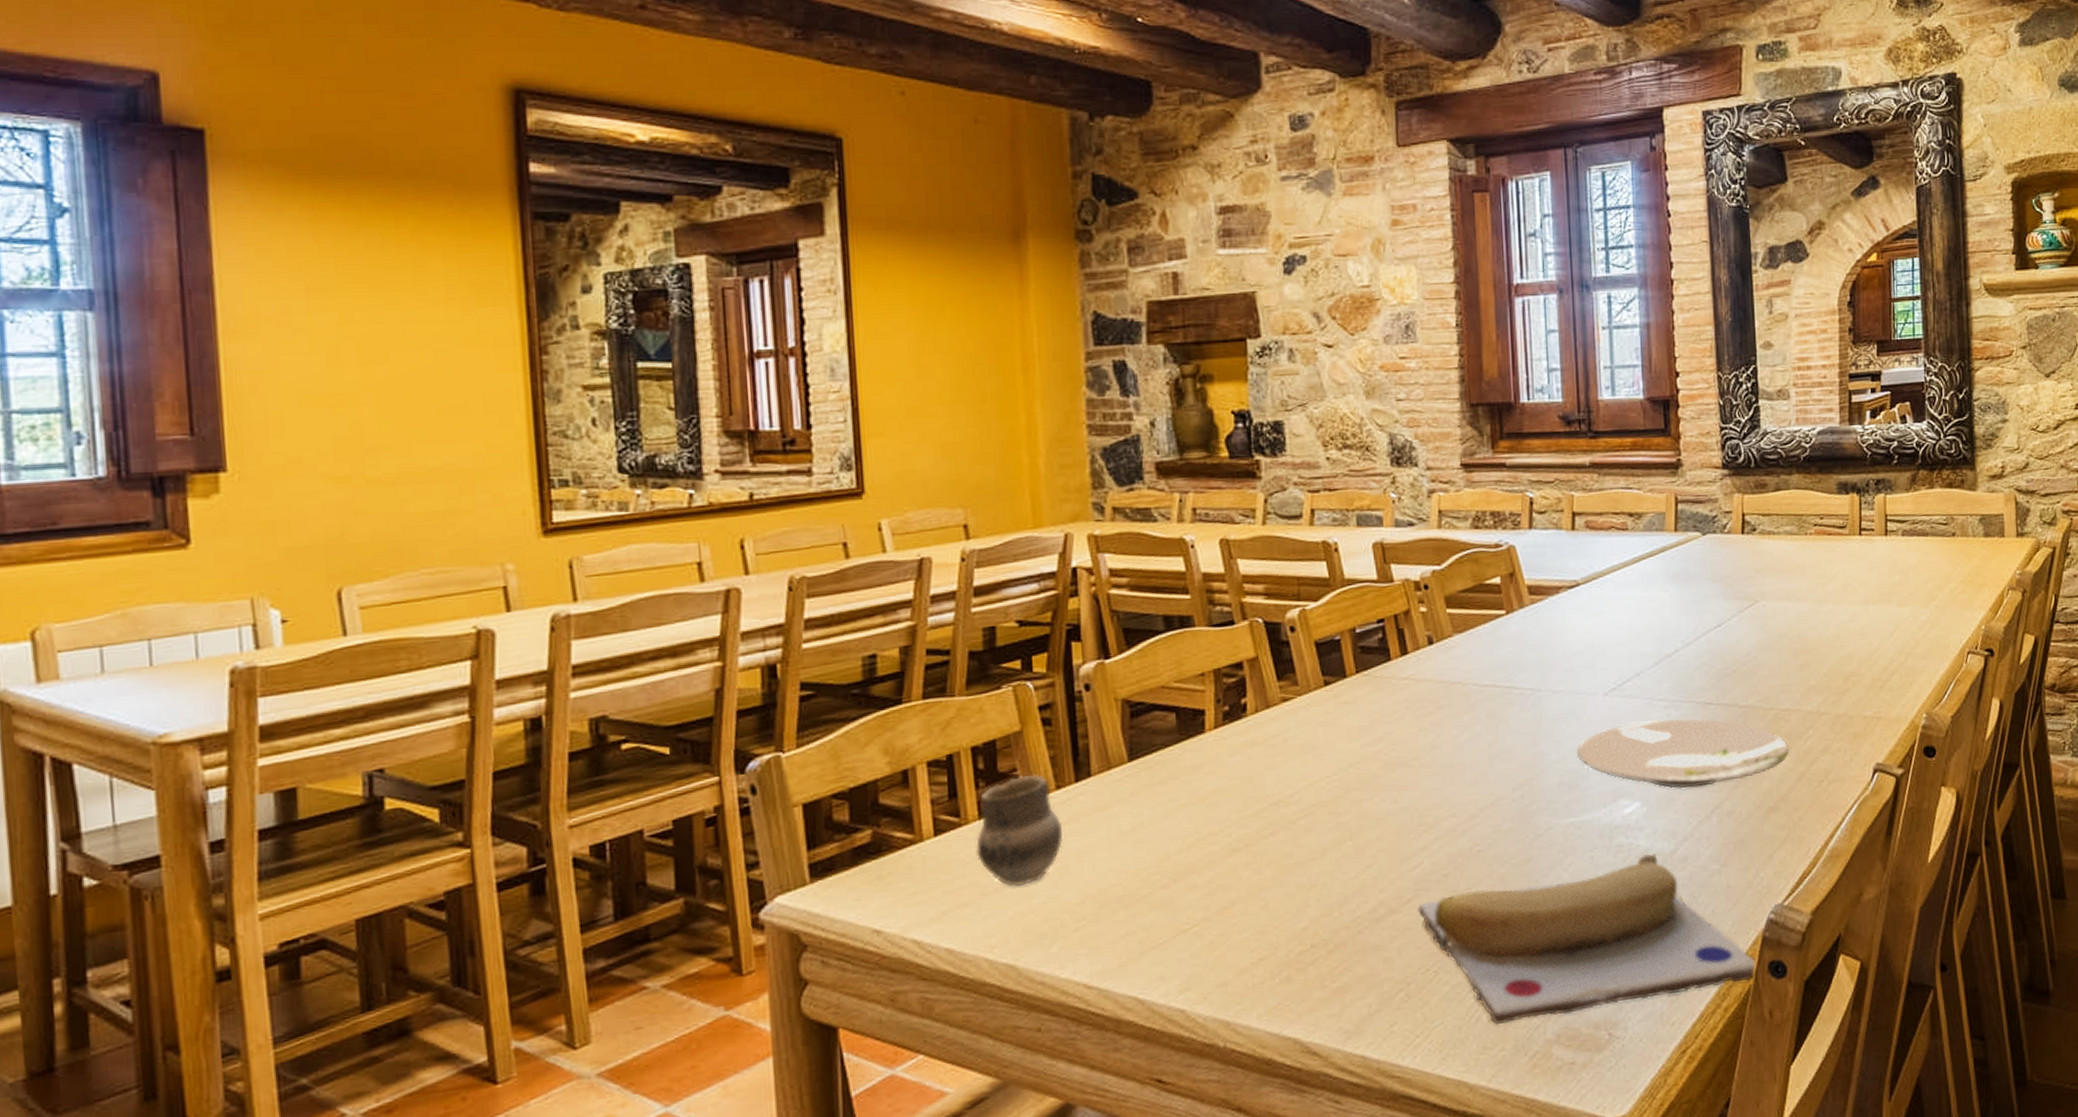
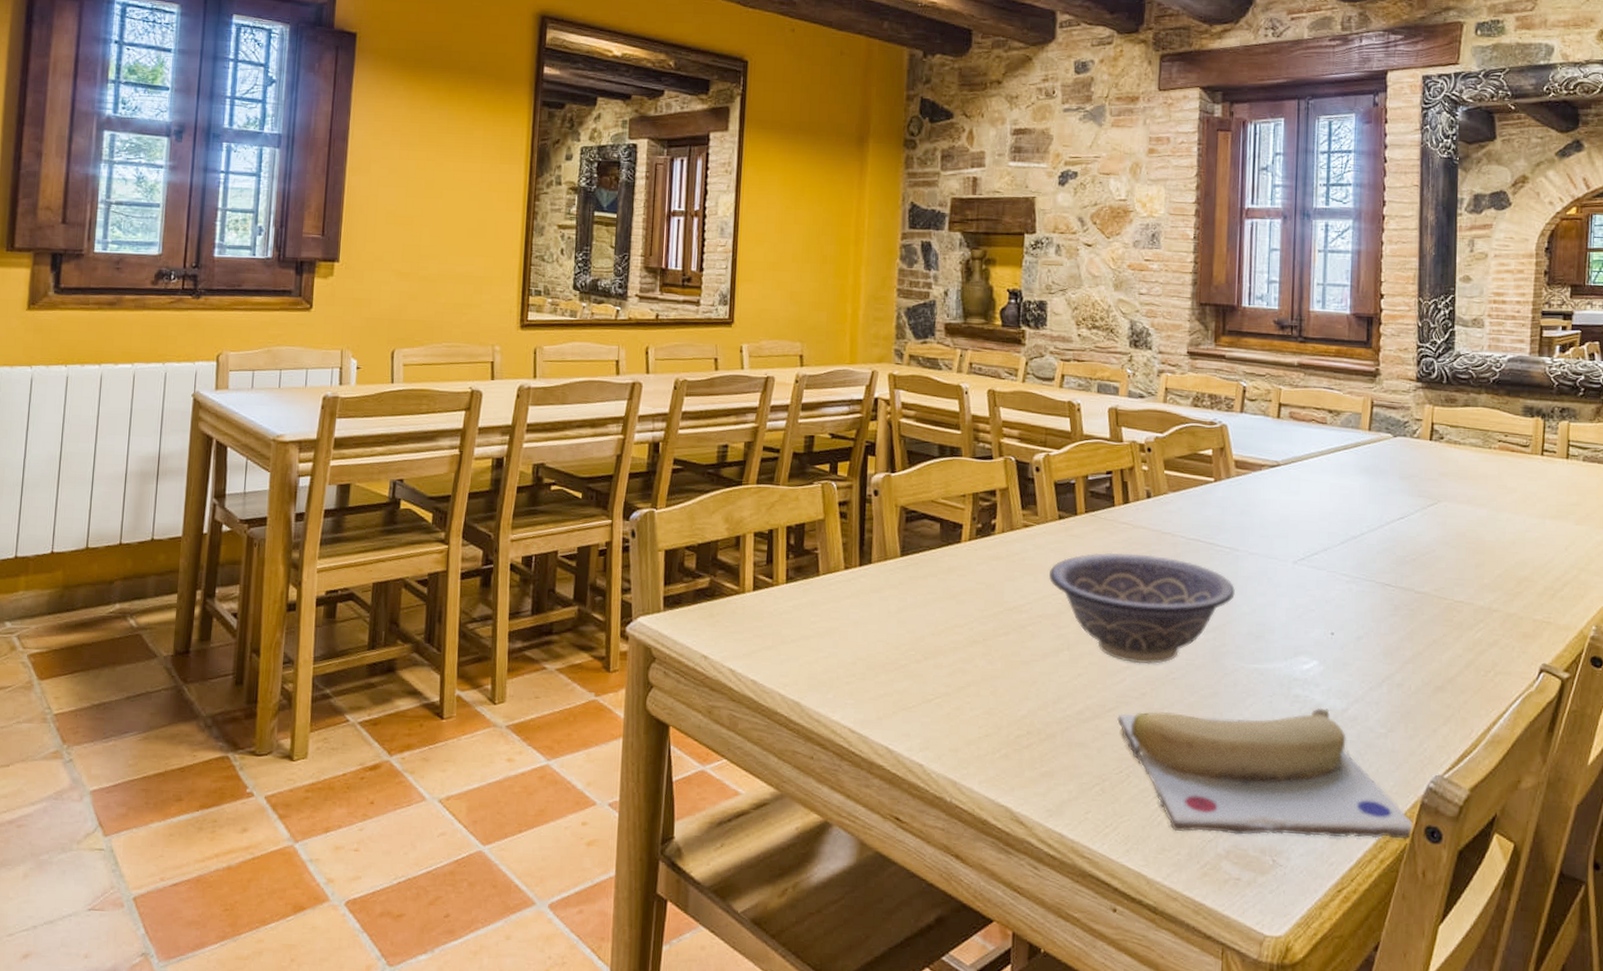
cup: present [976,774,1063,887] -> none [781,554,846,641]
decorative bowl: none [1319,711,1541,842] -> present [1049,552,1235,665]
plate: present [1576,718,1790,789] -> none [1265,590,1460,657]

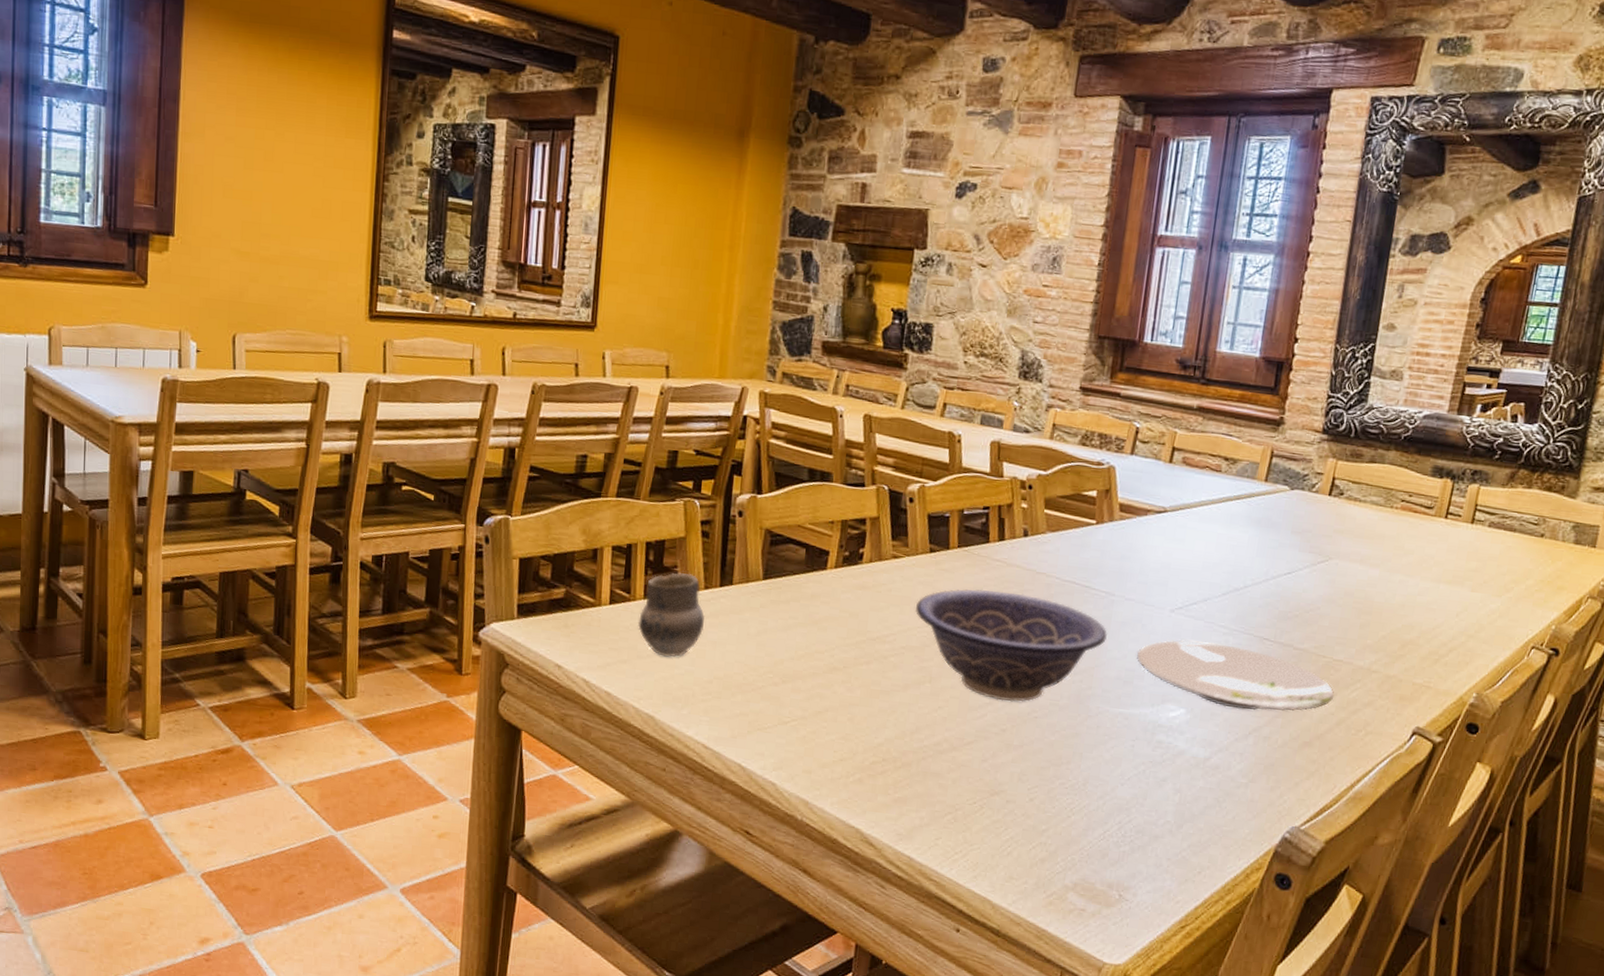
cup: none [781,554,846,641] -> present [638,573,705,658]
banana: present [1117,707,1413,839] -> none [975,747,1264,884]
plate: none [1265,590,1460,657] -> present [1136,640,1335,711]

